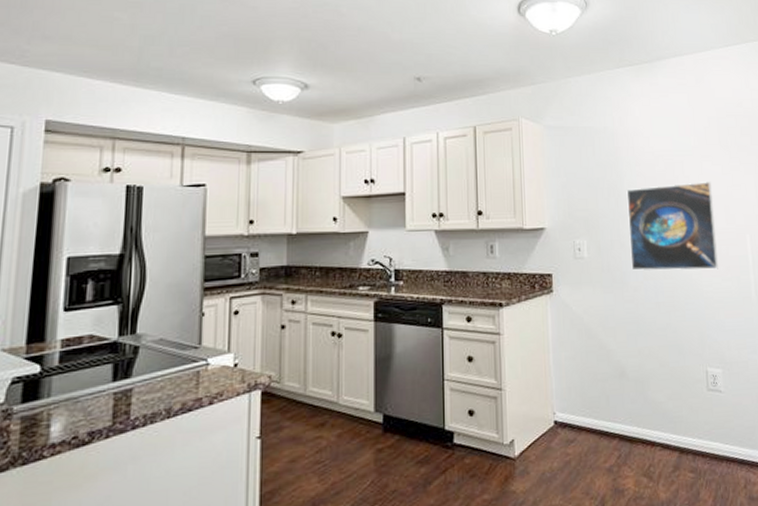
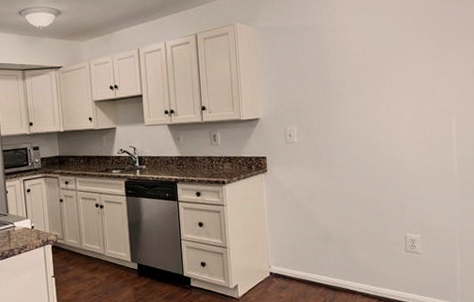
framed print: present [626,180,718,271] -> none [333,67,421,152]

